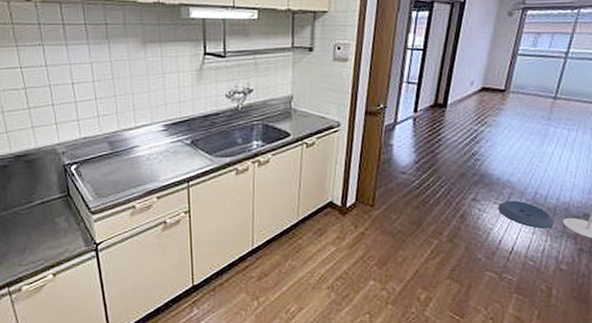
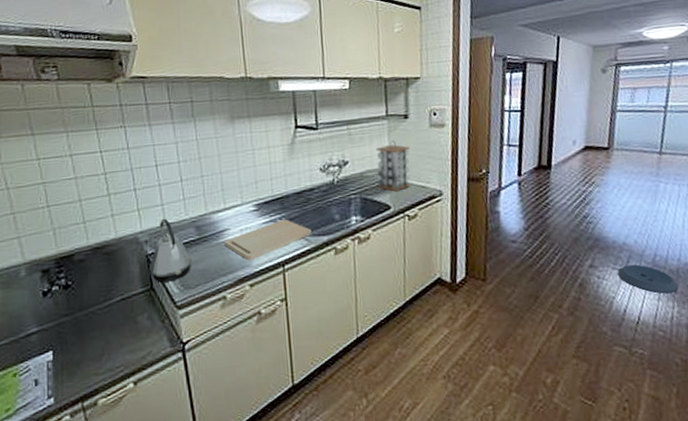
kettle: none [66,133,105,190] -> present [149,218,192,283]
cutting board: none [134,140,216,176] -> present [224,219,312,261]
spice rack: none [279,71,312,120] -> present [375,140,411,192]

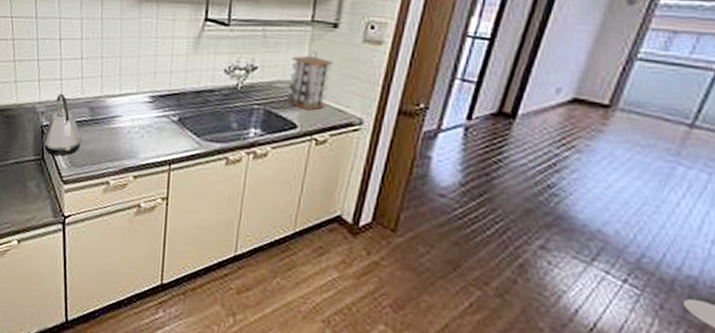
cutting board: present [224,219,312,261] -> none [114,116,205,153]
robot vacuum: present [617,264,679,294] -> none [579,257,668,308]

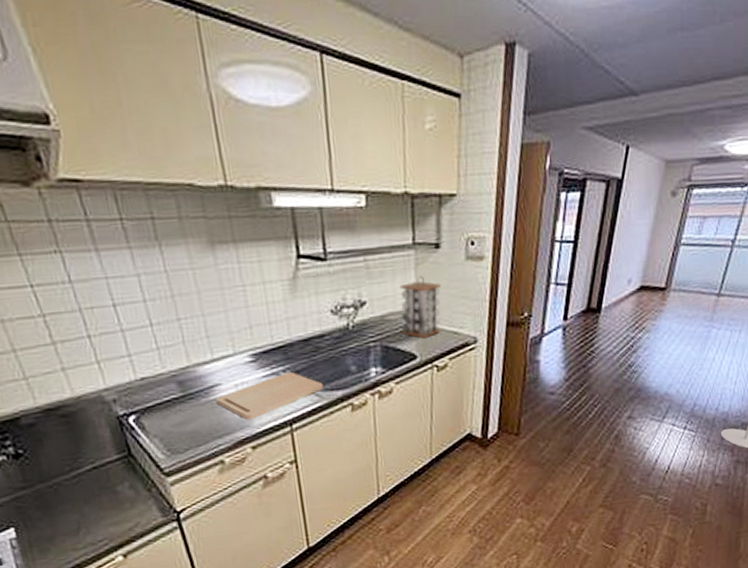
kettle: present [42,93,82,156] -> none [123,372,178,448]
cutting board: none [114,116,205,153] -> present [215,371,324,420]

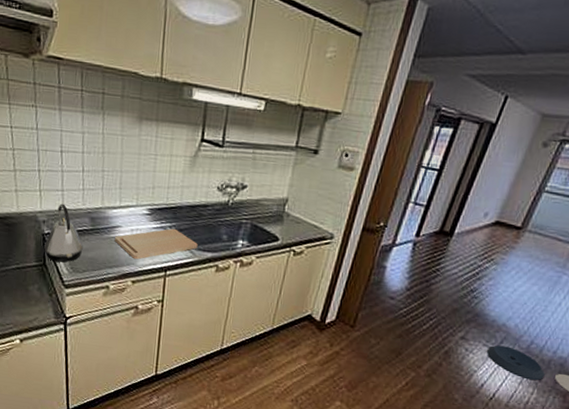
kettle: none [123,372,178,448] -> present [44,203,83,263]
spice rack: present [399,276,441,339] -> none [270,173,312,226]
robot vacuum: none [655,414,711,443] -> present [487,345,545,381]

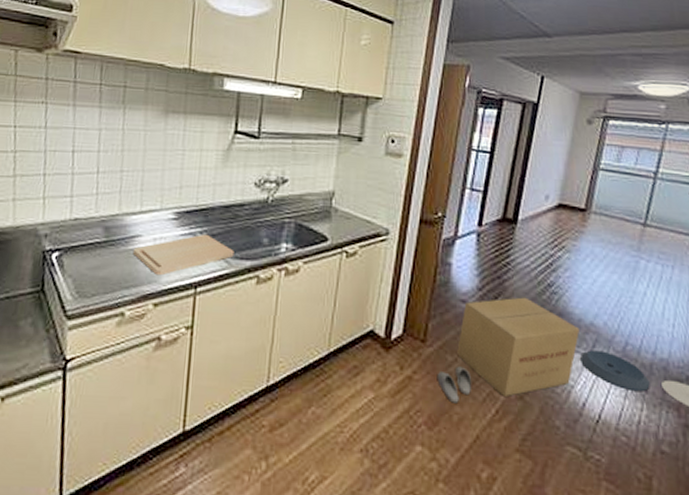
kettle: present [44,203,83,263] -> none [43,212,94,286]
slippers: none [360,348,389,375] -> present [437,366,471,403]
box: none [380,298,492,374] -> present [457,297,579,398]

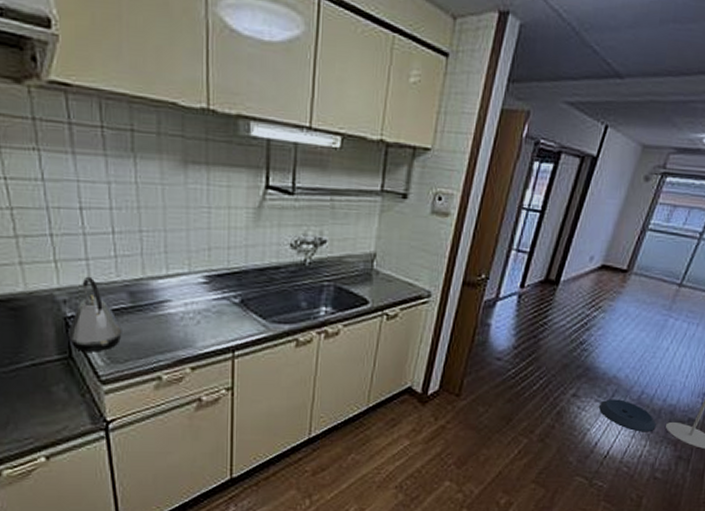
kettle: none [43,212,94,286] -> present [68,276,122,352]
cutting board: present [132,234,234,276] -> none [163,298,272,341]
slippers: present [437,366,471,403] -> none [468,416,499,447]
box: present [457,297,579,398] -> none [488,354,602,441]

